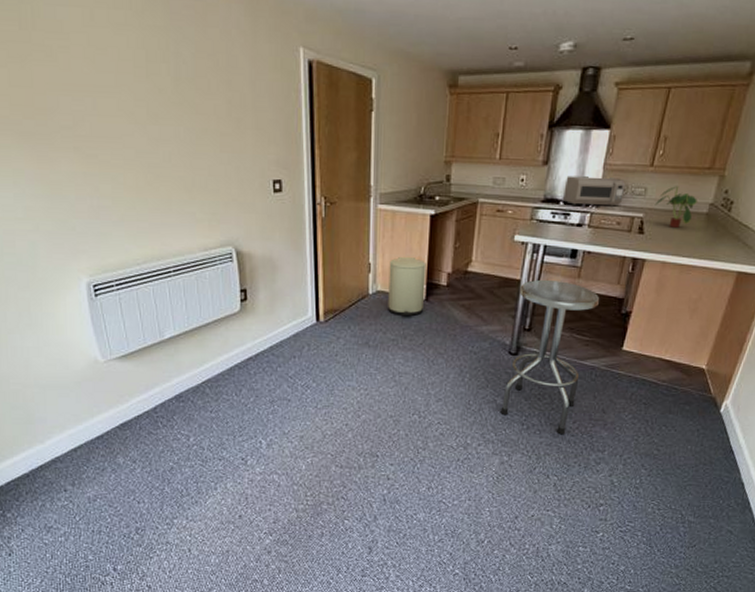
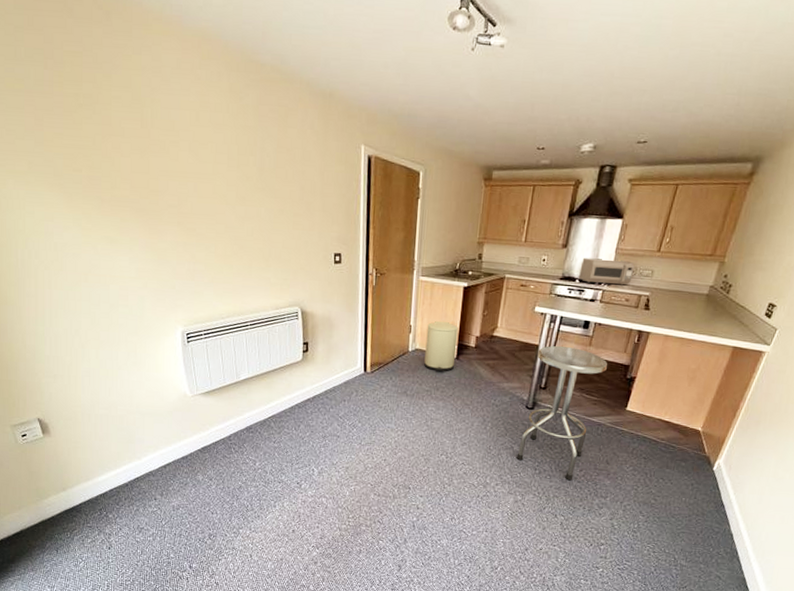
plant: present [654,186,697,228] -> none [660,270,699,306]

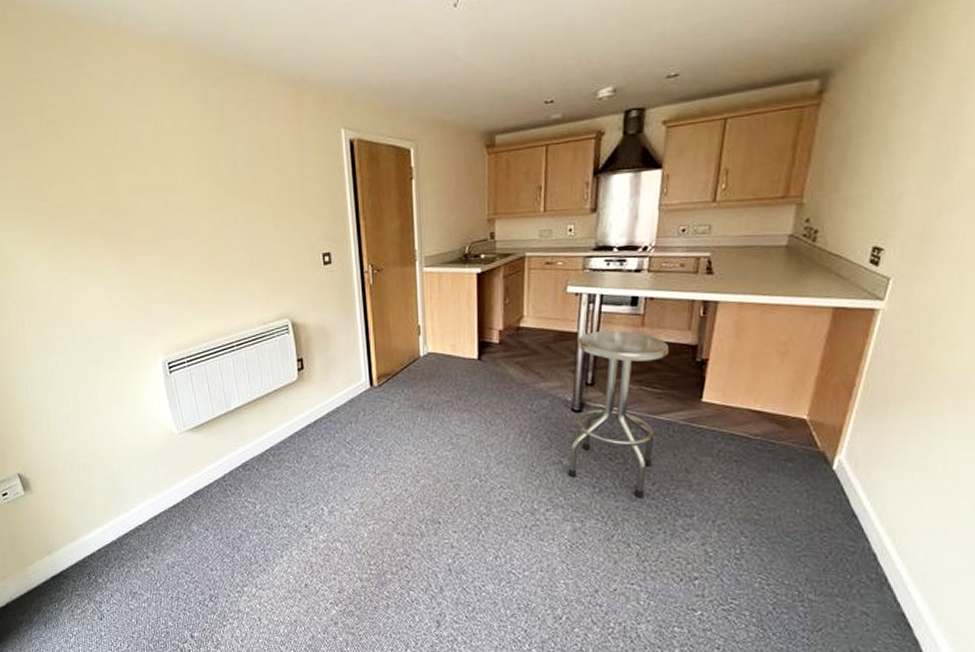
pedal bin: present [424,321,458,371] -> none [439,317,477,376]
microwave: present [579,258,635,287] -> none [617,218,686,252]

